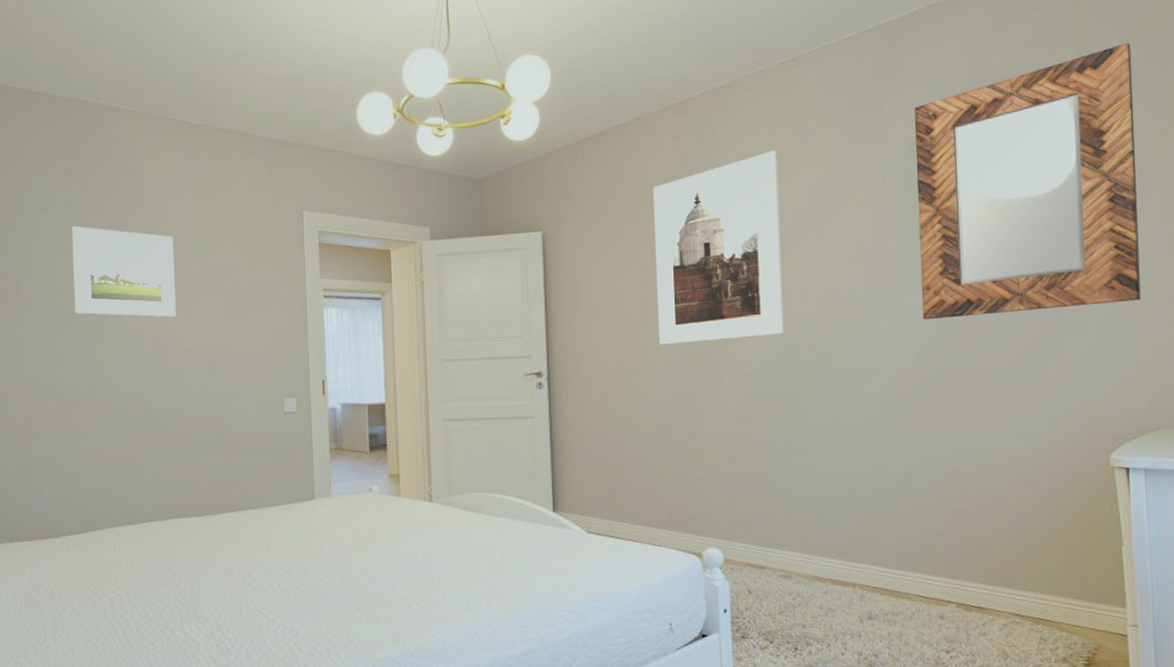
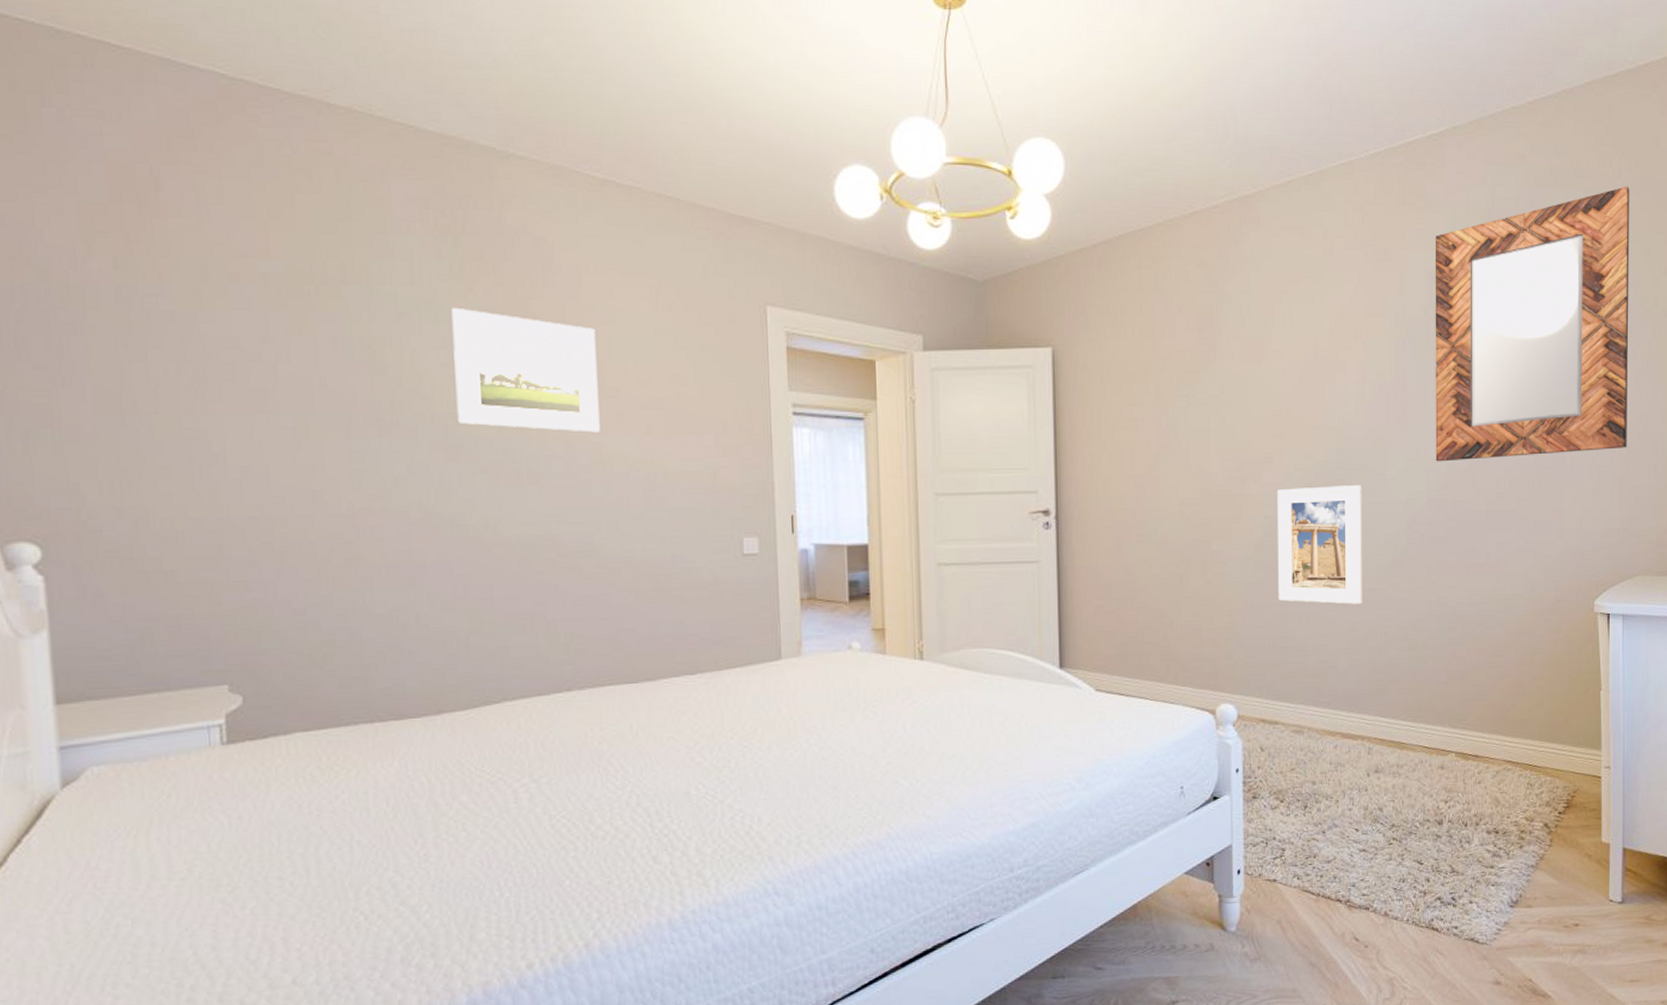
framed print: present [653,150,784,345] -> none [1174,271,1303,482]
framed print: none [758,344,849,457] -> present [1277,485,1362,604]

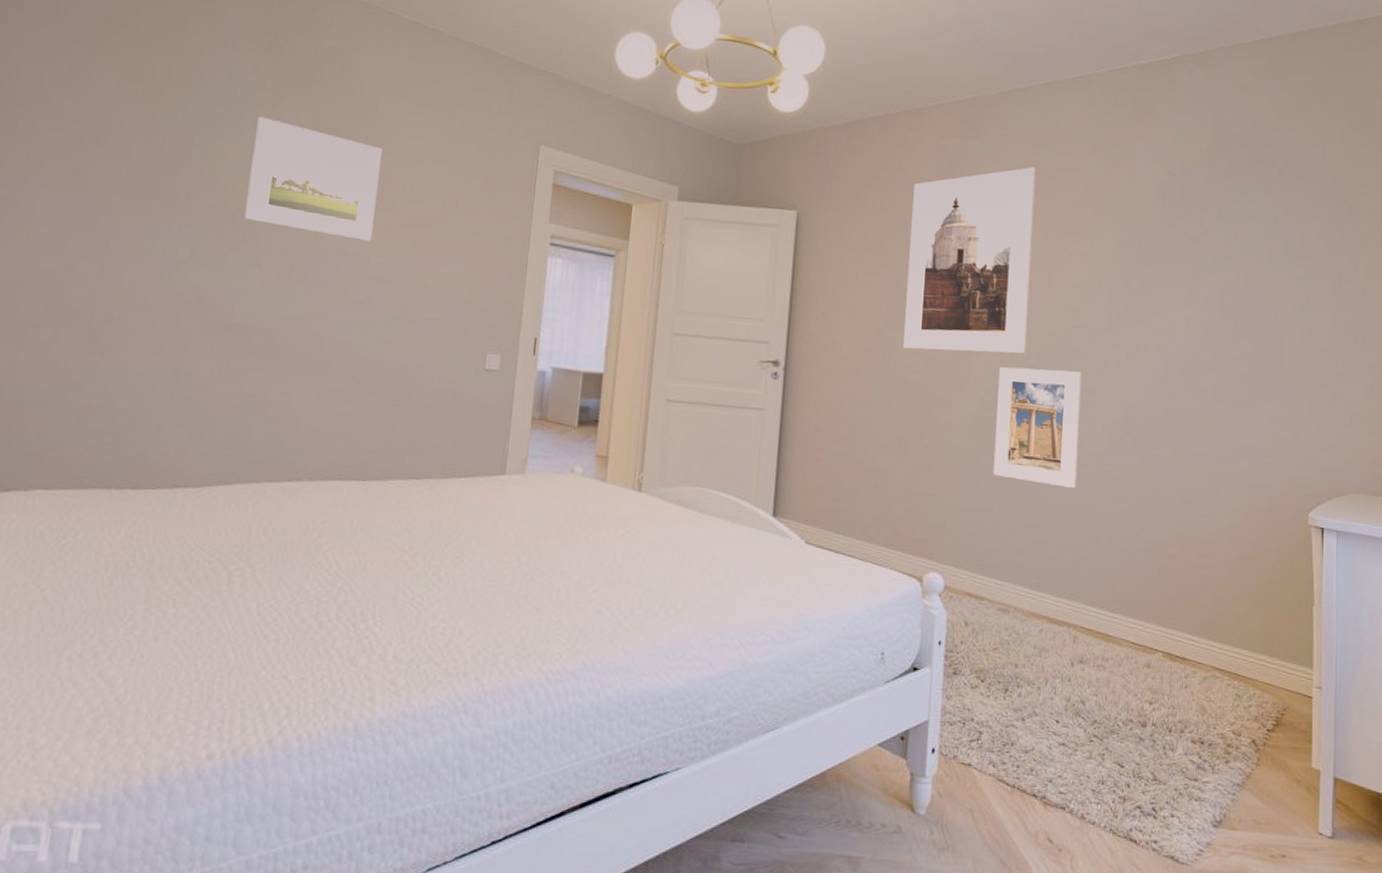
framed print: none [1174,271,1303,482] -> present [903,167,1036,354]
home mirror: present [1435,186,1630,462] -> none [1155,123,1349,366]

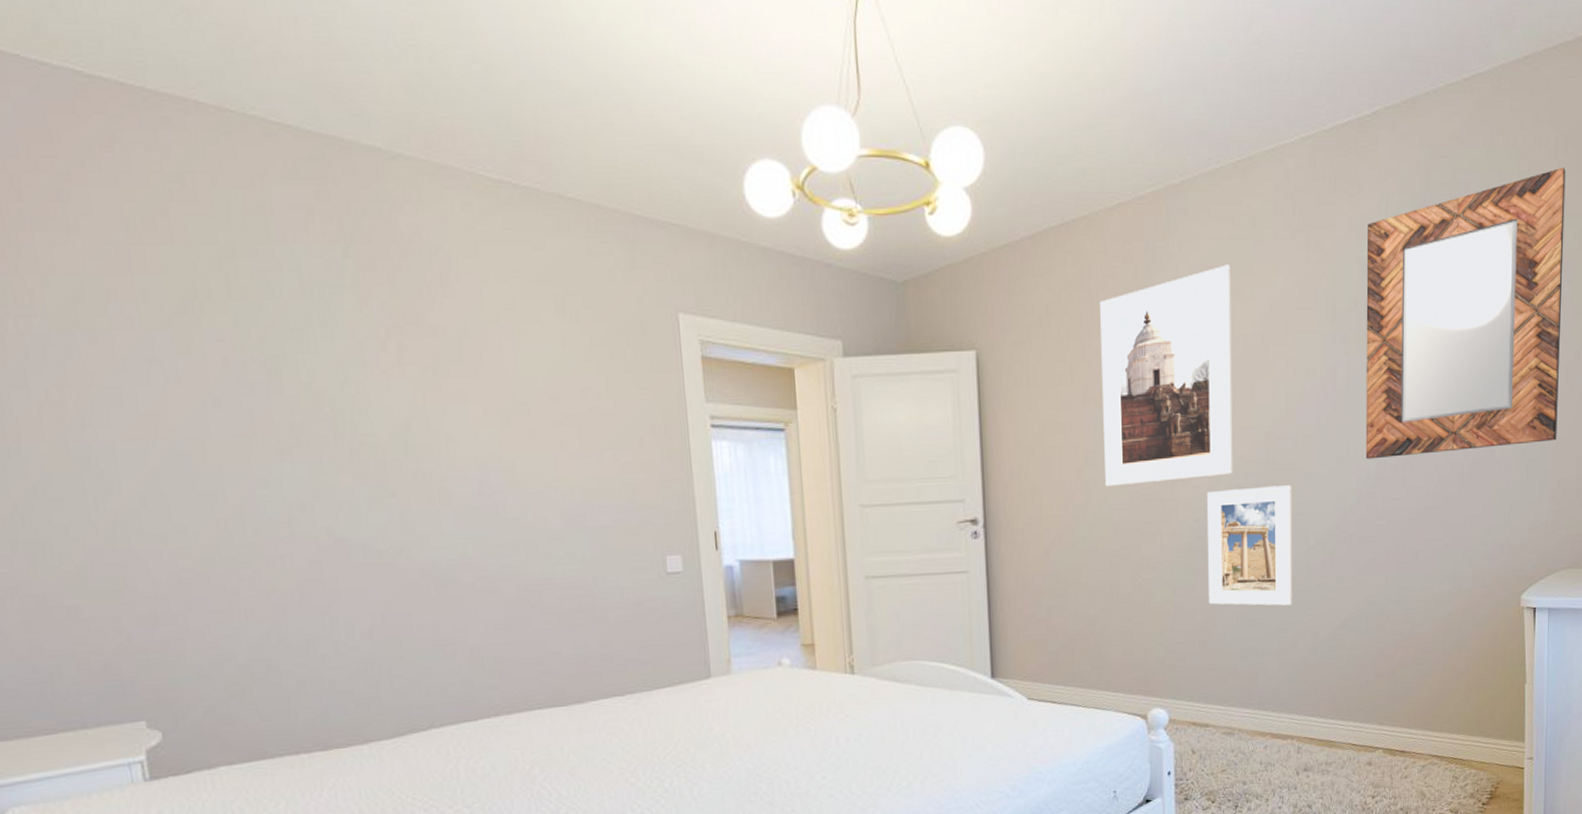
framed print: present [244,116,383,241] -> none [347,321,512,451]
home mirror: none [1155,123,1349,366] -> present [1366,167,1566,460]

